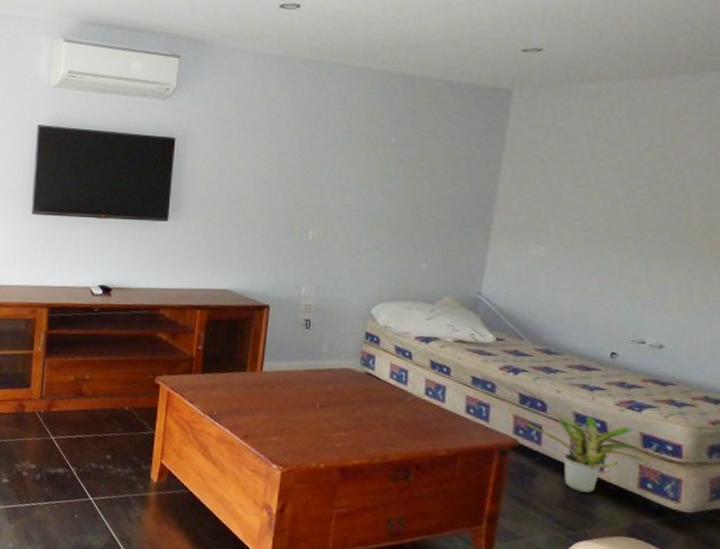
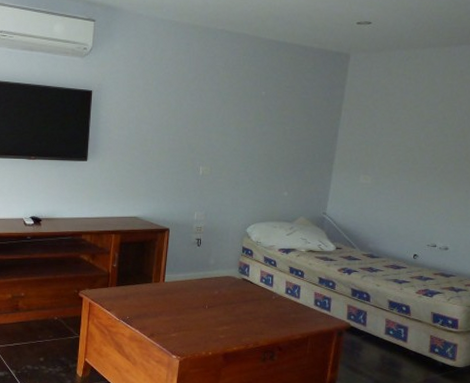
potted plant: present [524,412,649,493] -> none [355,300,437,358]

